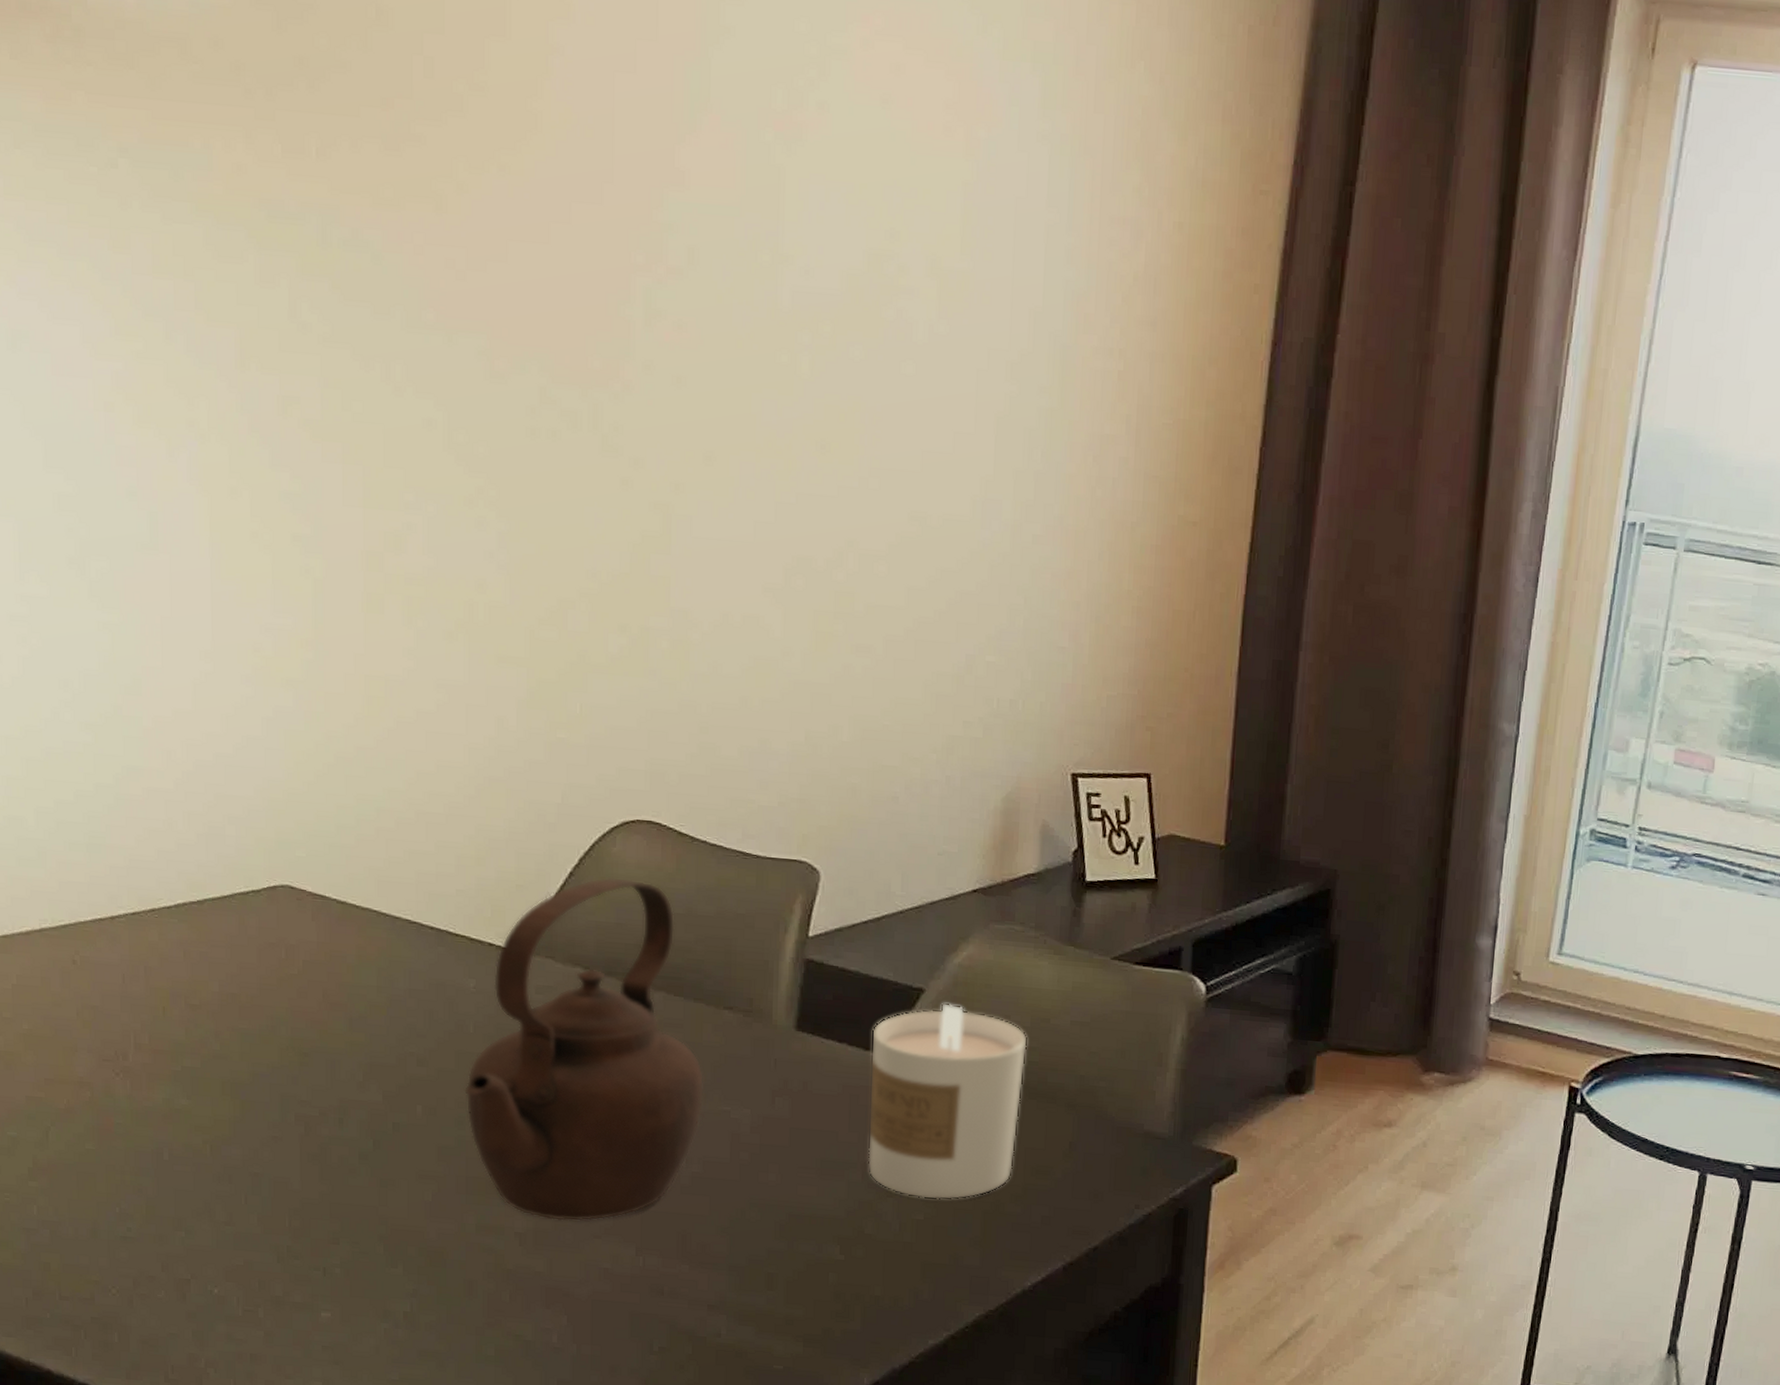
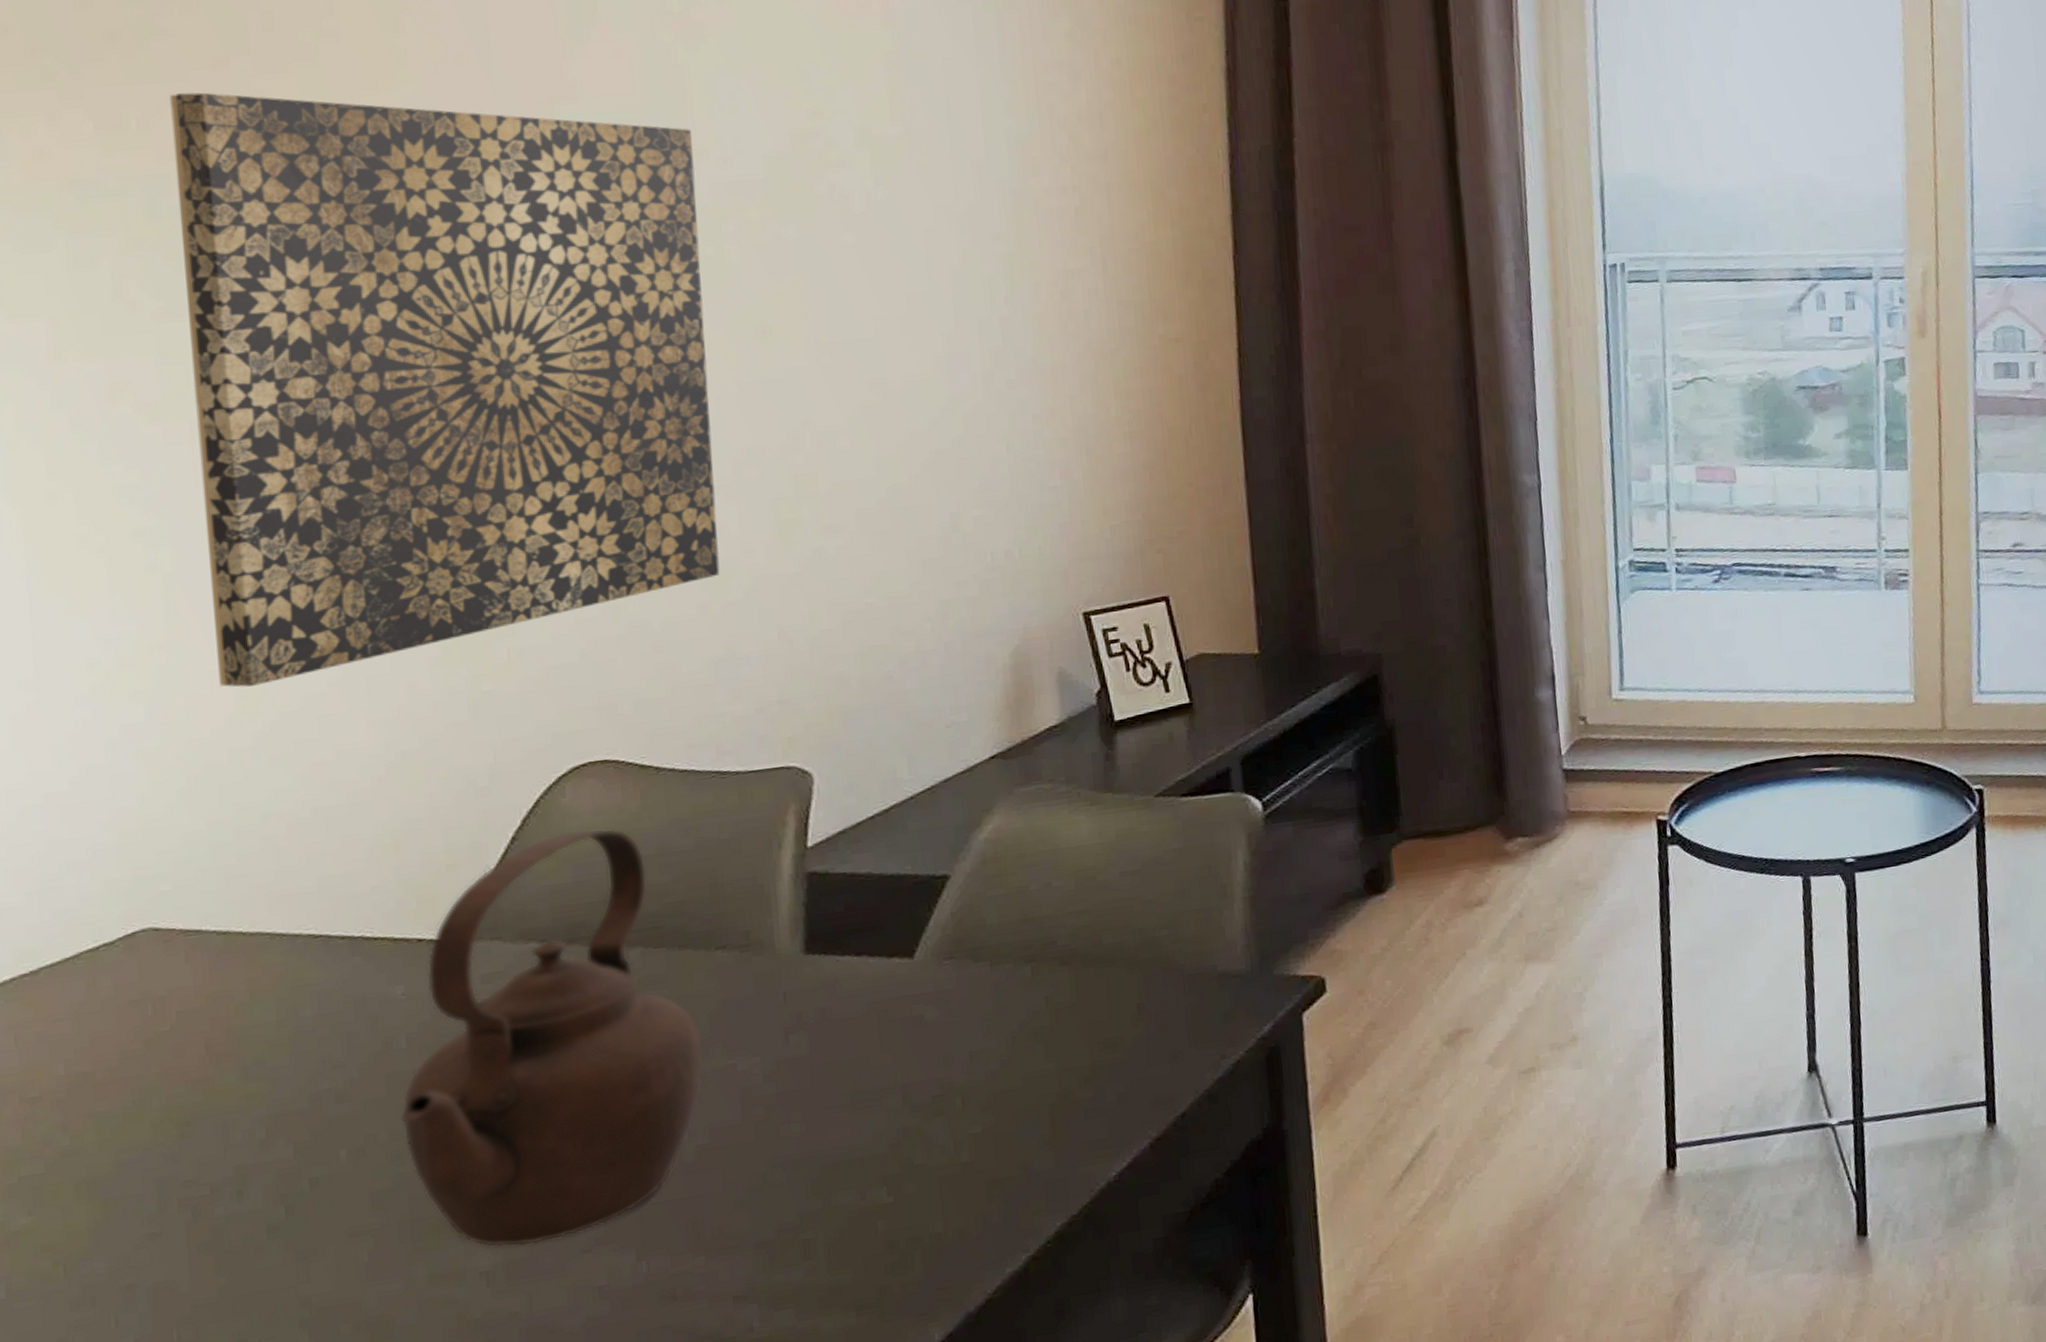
wall art: none [344,127,781,694] -> present [170,92,720,688]
candle: present [868,1002,1028,1200] -> none [894,883,1078,1110]

